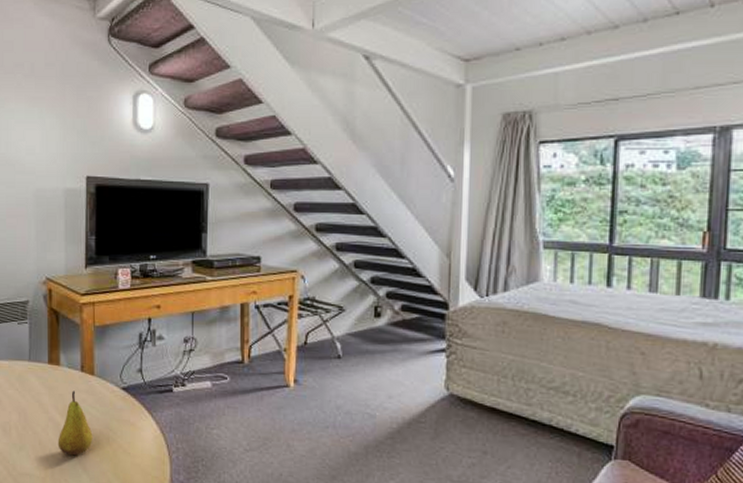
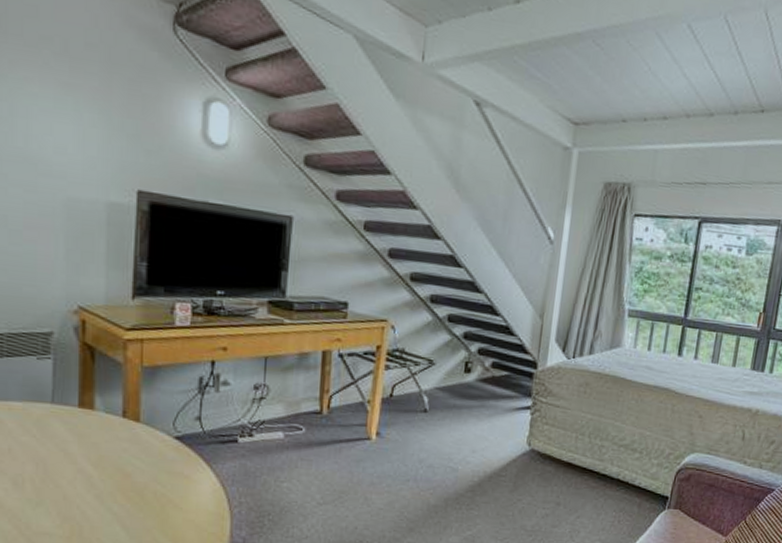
fruit: present [57,390,93,456] -> none [88,439,136,512]

